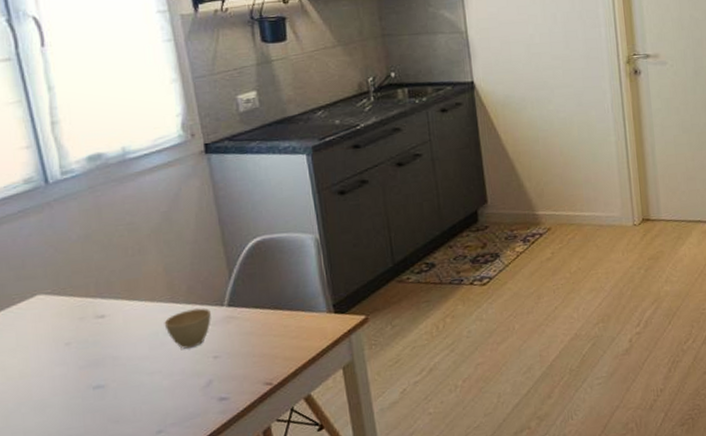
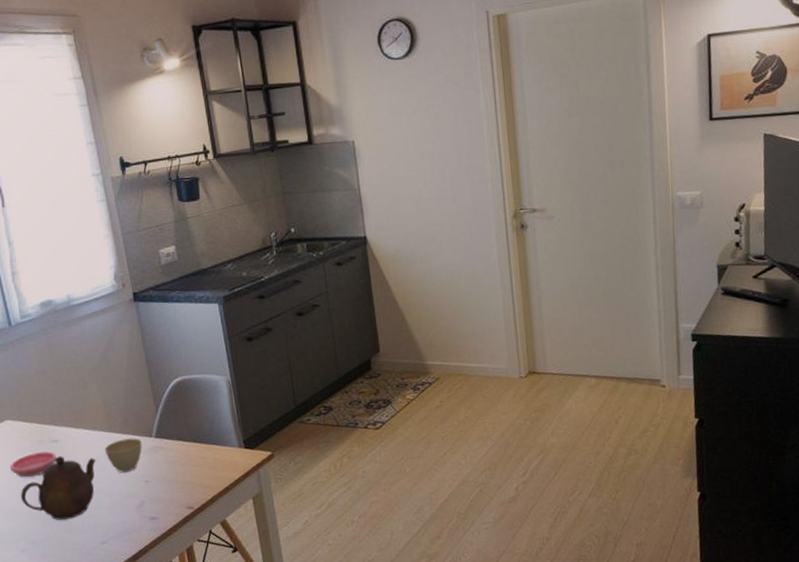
saucer: none [40,329,103,362] -> present [9,451,57,477]
teapot: none [54,333,153,410] -> present [21,456,96,520]

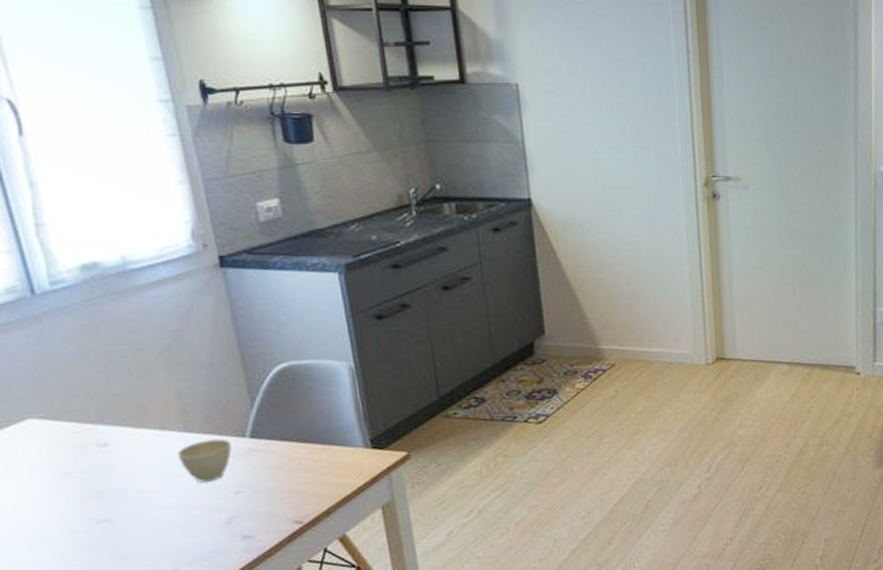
saucer: present [9,451,57,477] -> none [33,458,107,492]
teapot: present [21,456,96,520] -> none [52,464,165,545]

